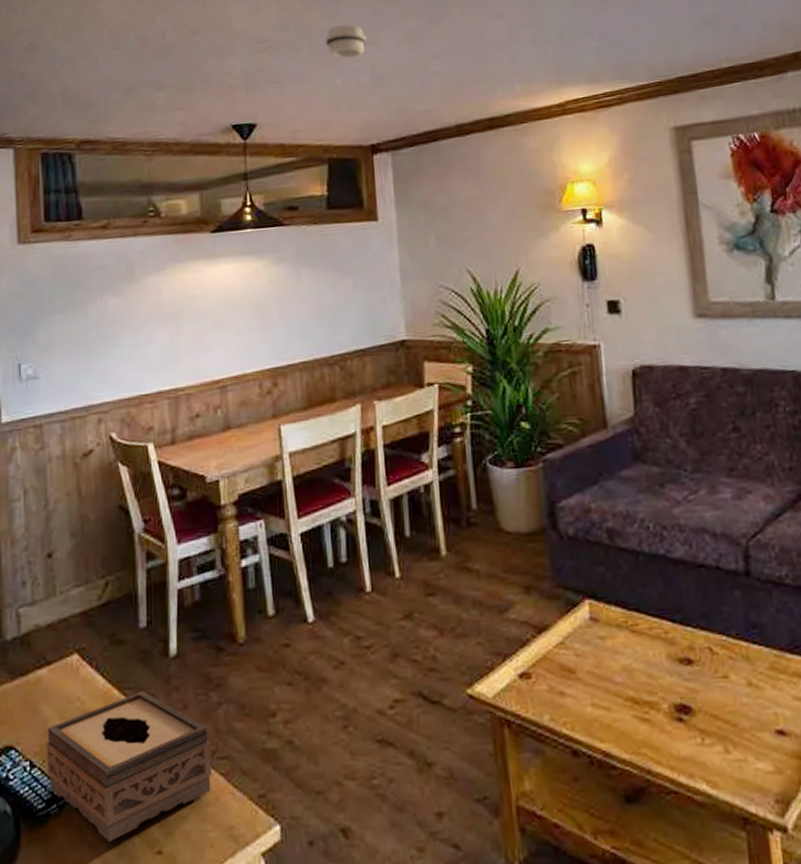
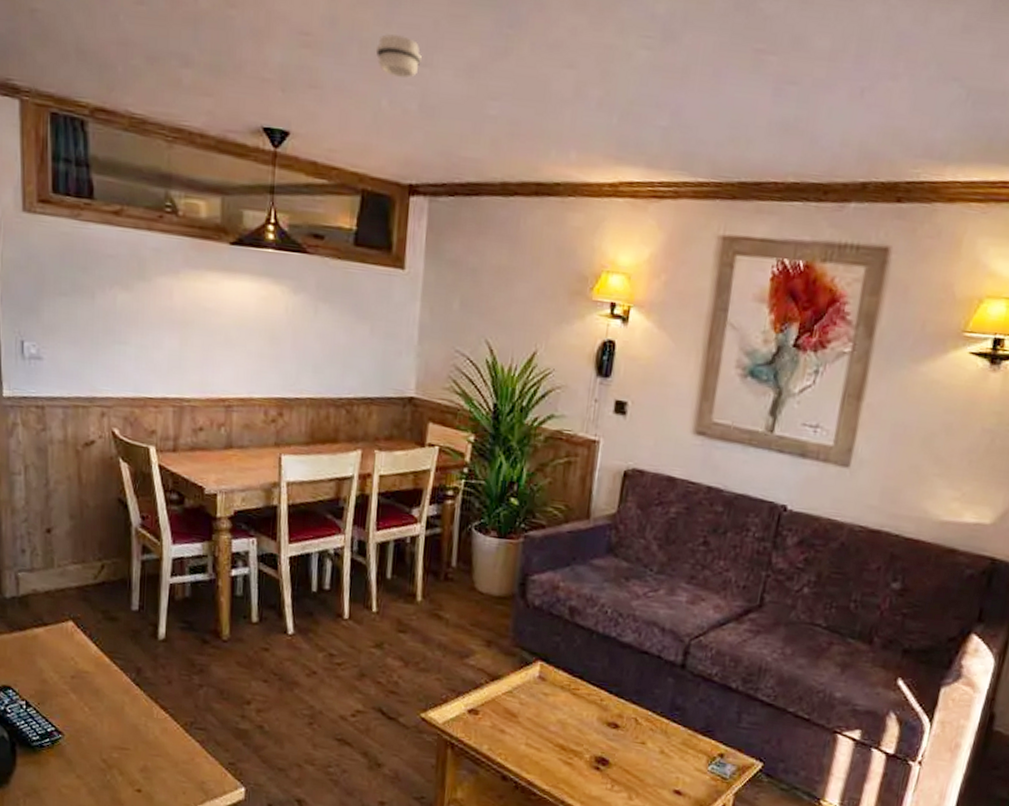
tissue box: present [46,691,212,841] -> none [41,662,190,775]

